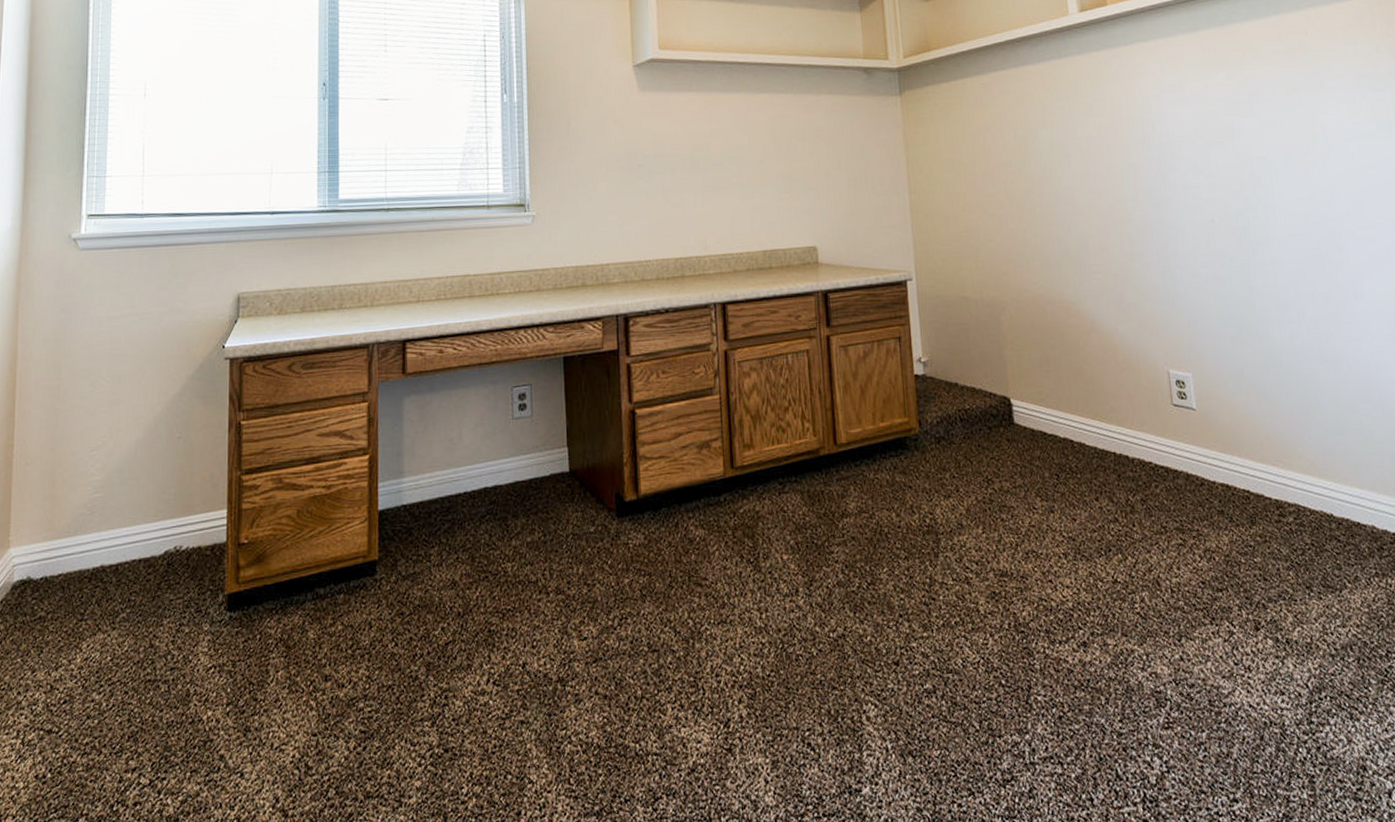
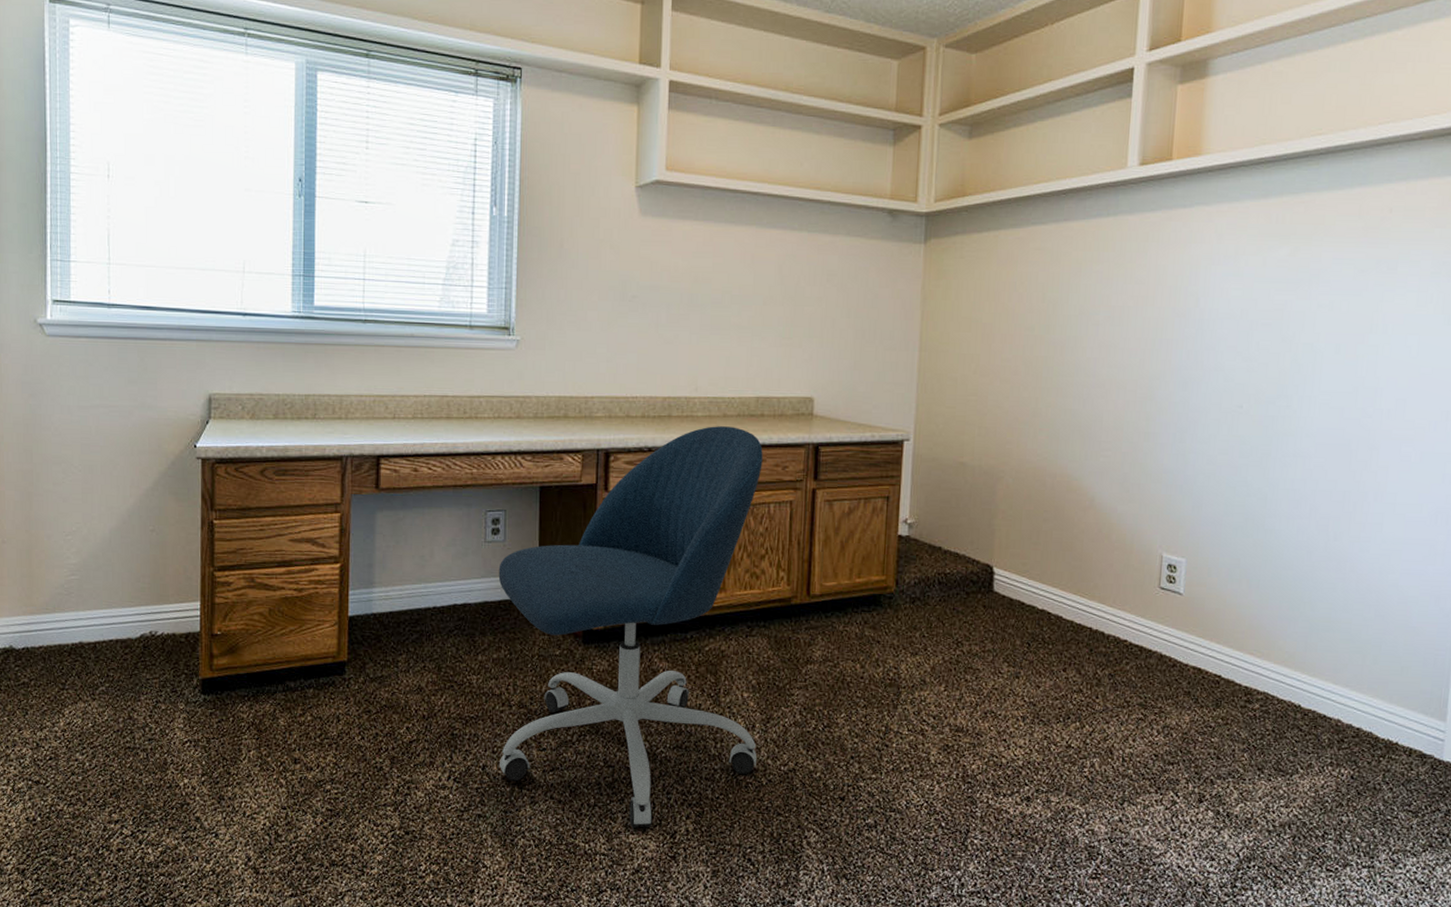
office chair: none [527,281,805,720] -> present [498,426,763,829]

